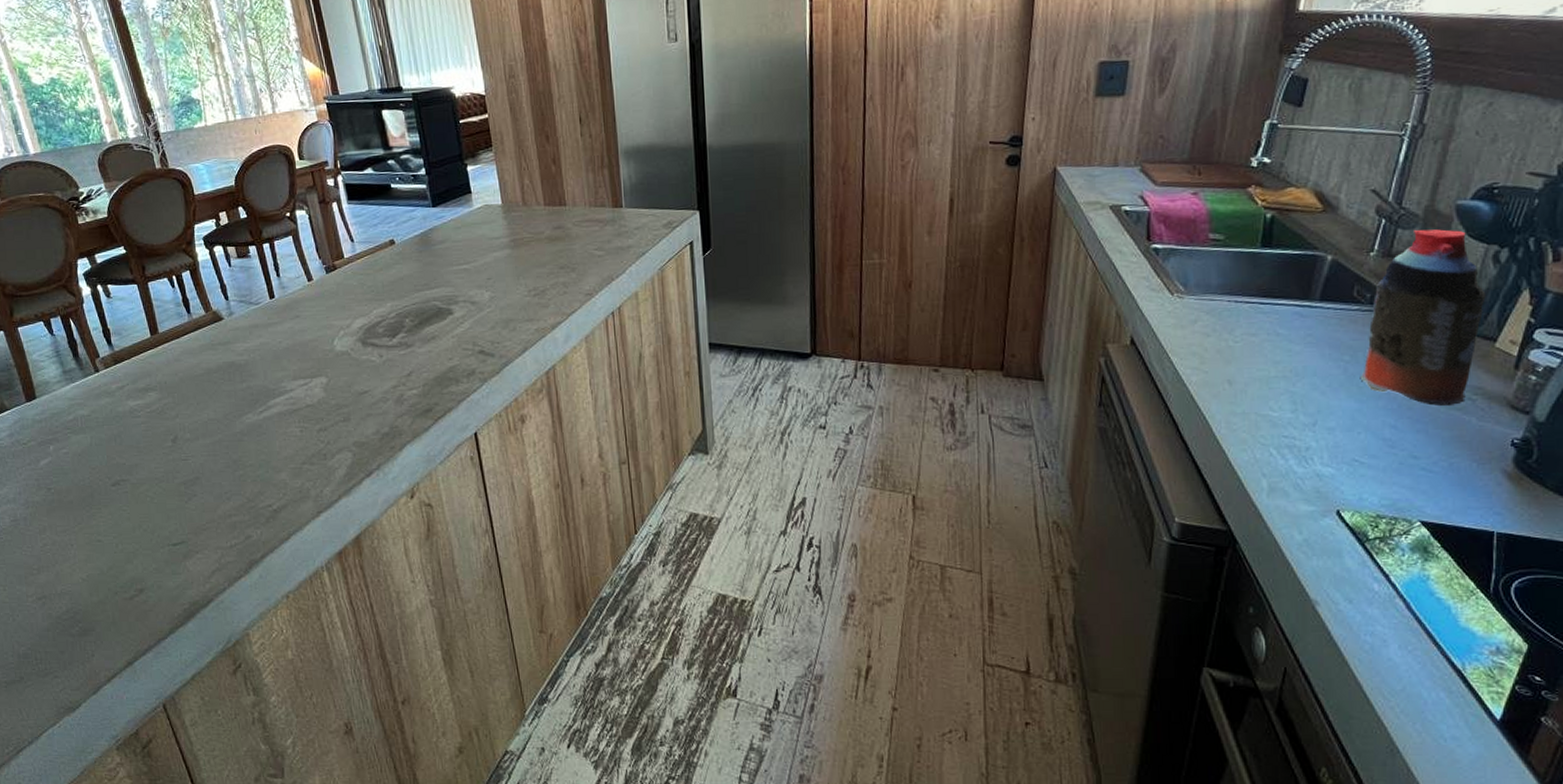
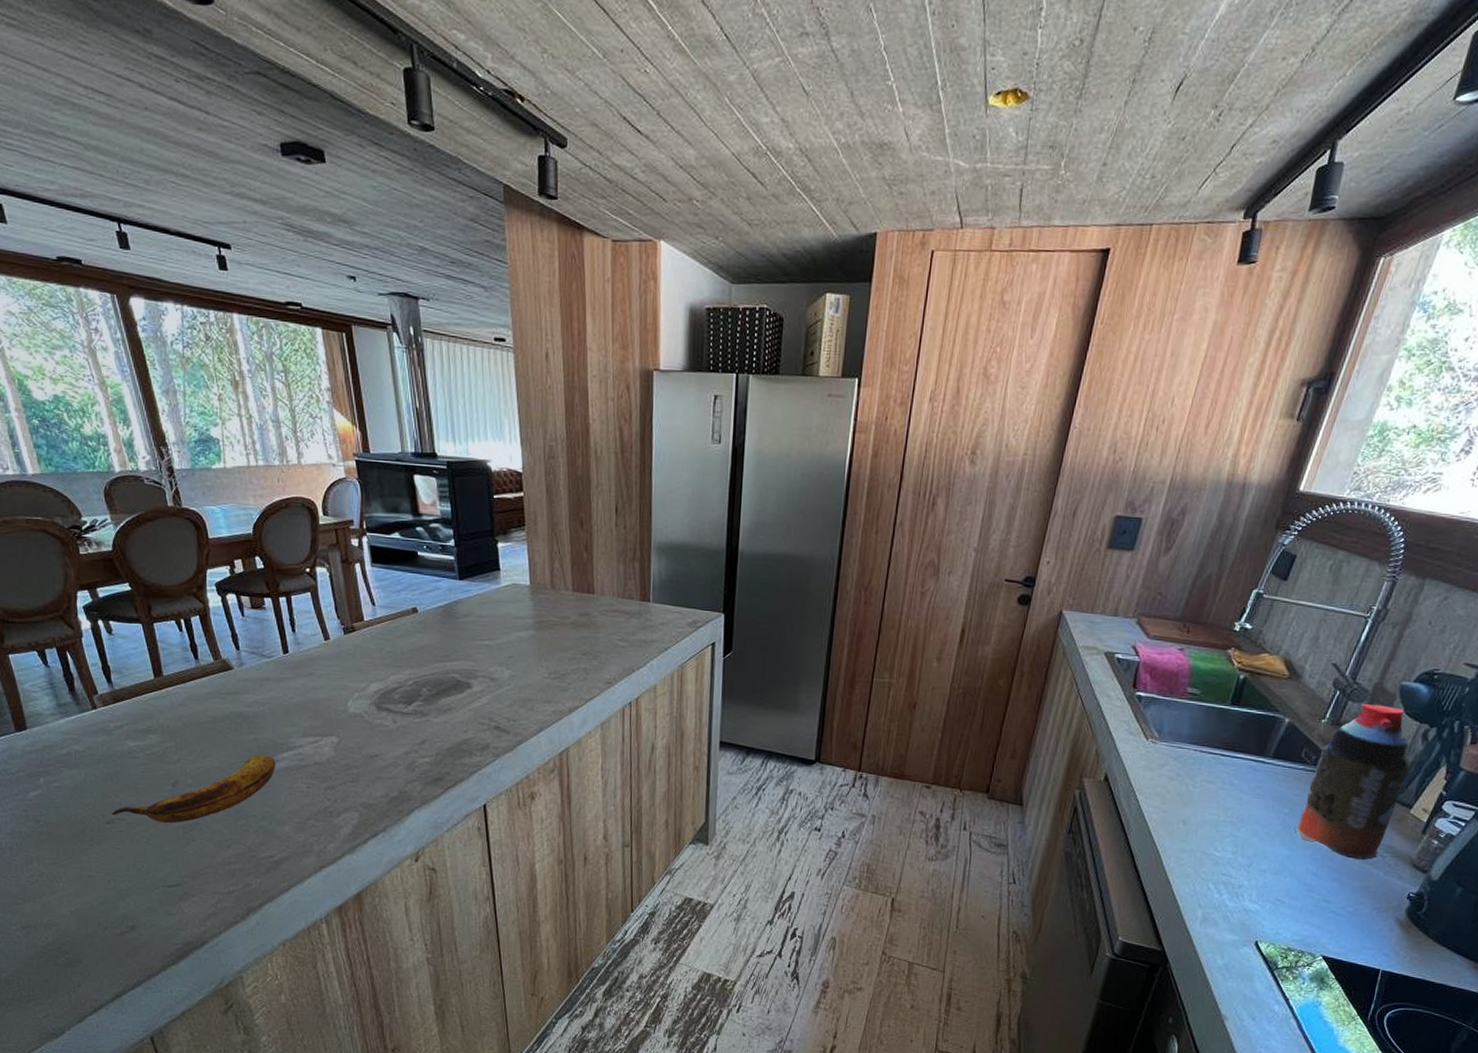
banana: none [116,402,269,480] -> present [111,754,276,823]

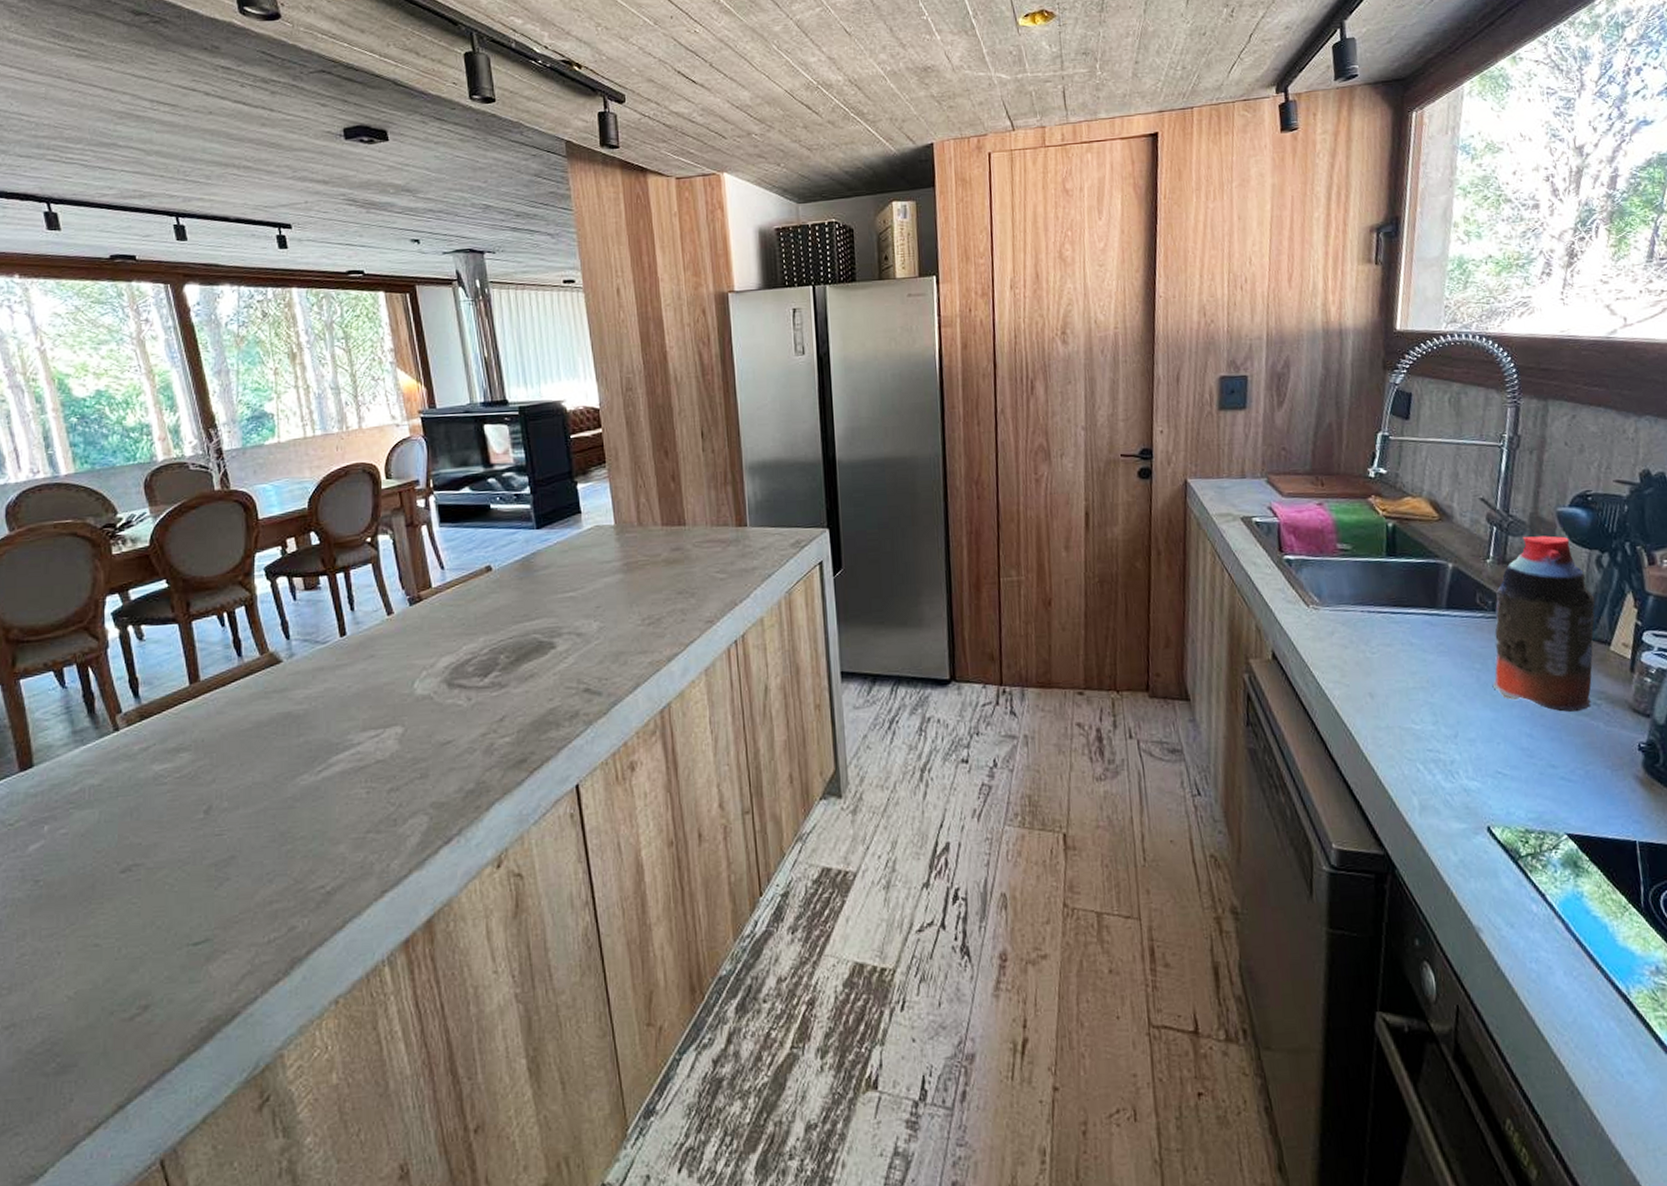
banana: present [111,754,276,823] -> none [128,759,330,862]

